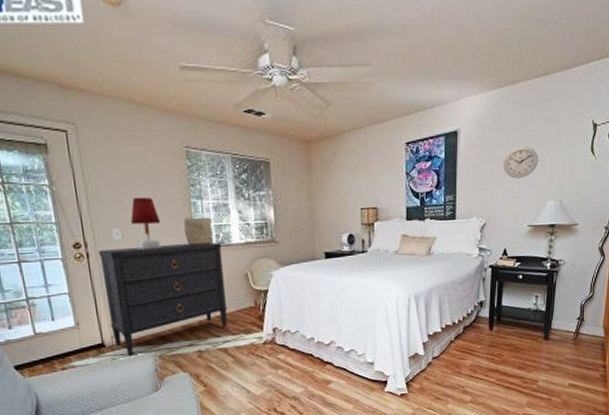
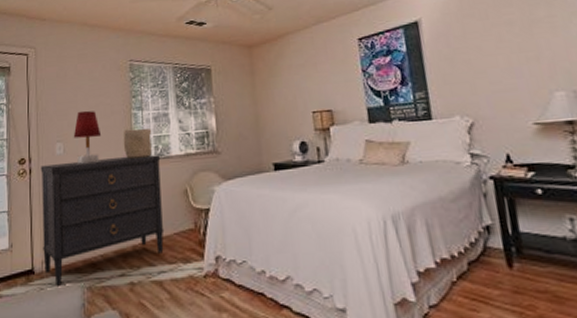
wall clock: present [503,147,538,179] -> none [482,31,530,68]

